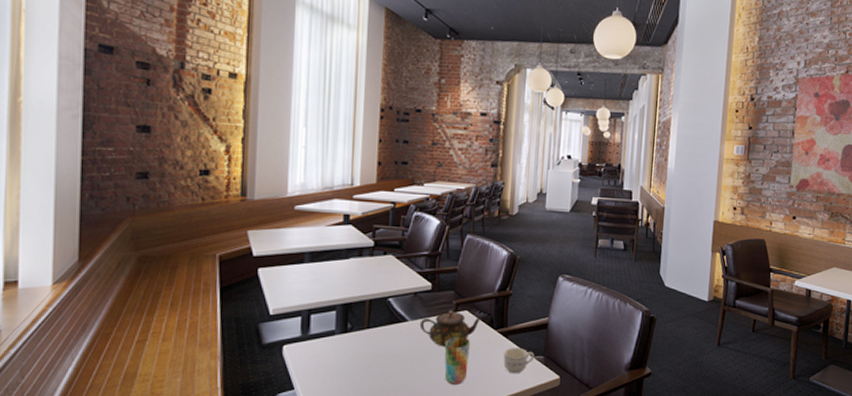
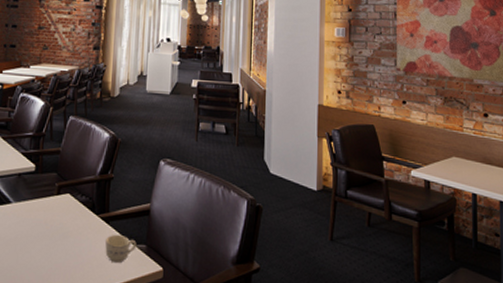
teapot: present [419,310,481,347] -> none [22,193,83,232]
cup: present [444,337,470,384] -> none [46,221,72,272]

